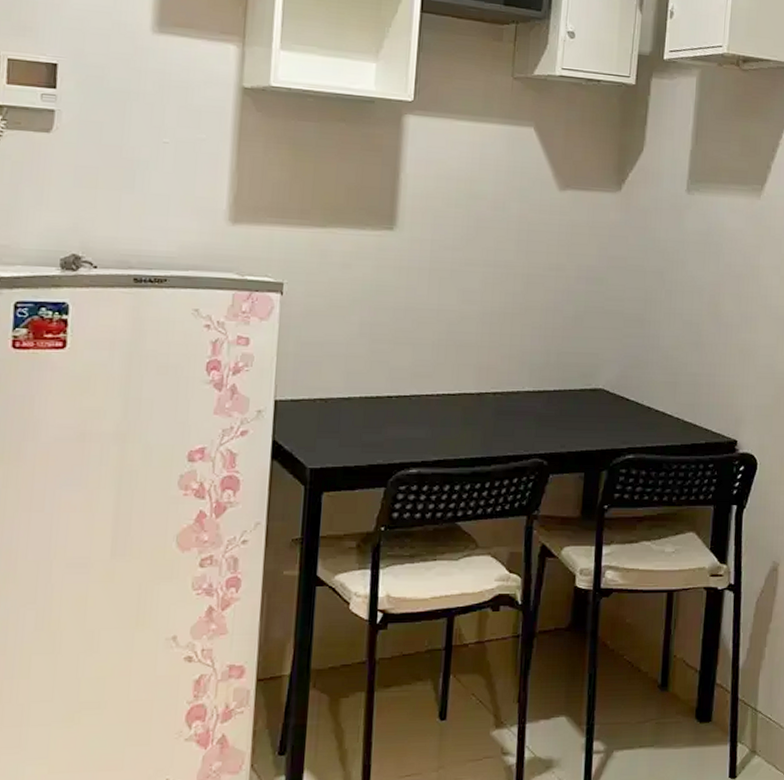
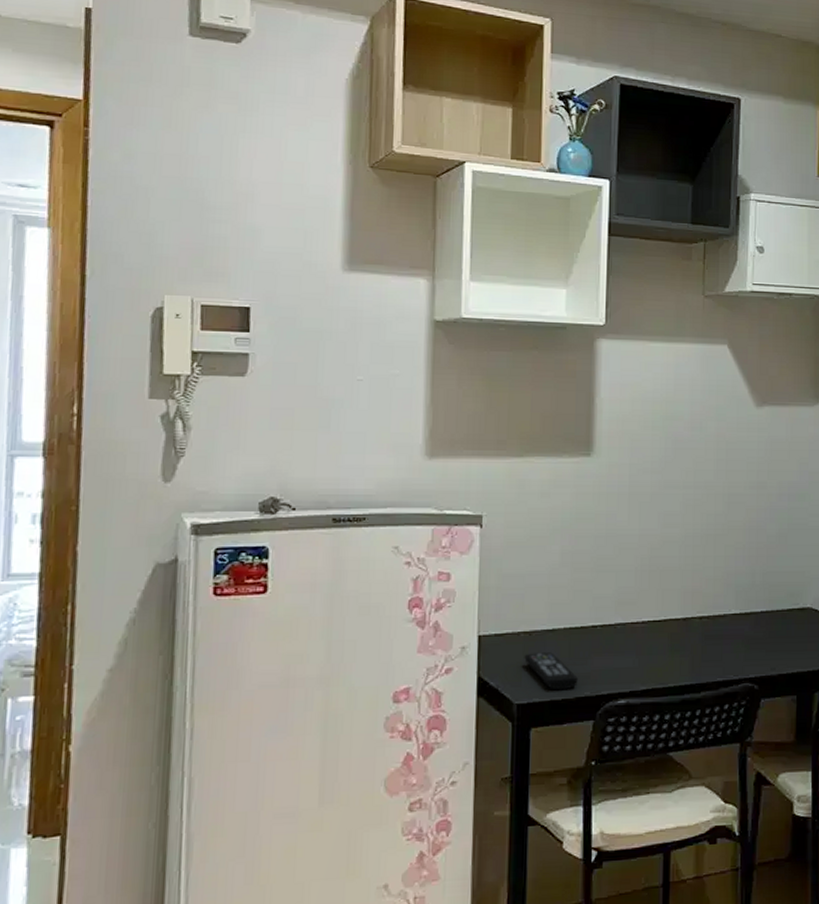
remote control: none [319,419,371,457] -> present [524,652,578,691]

